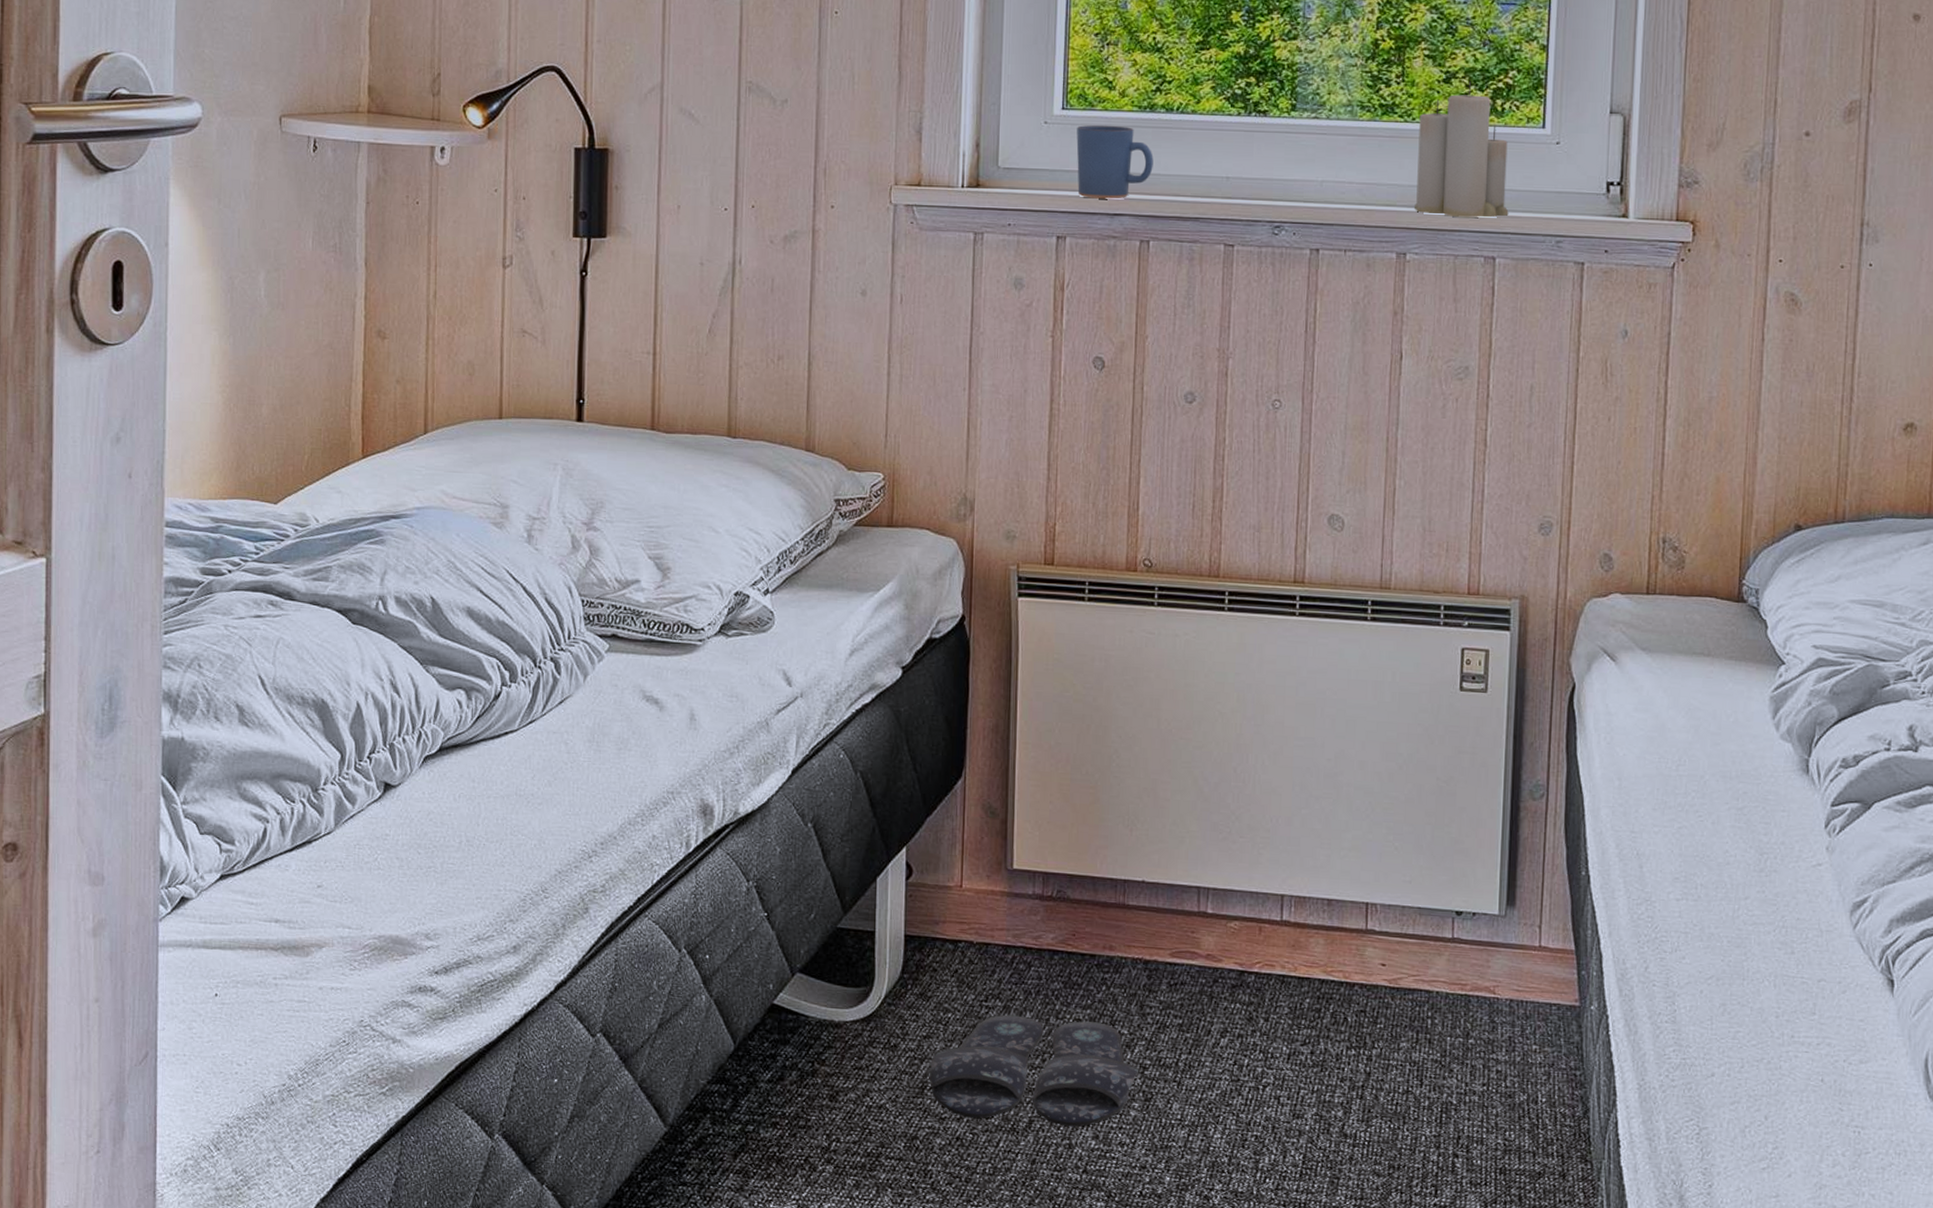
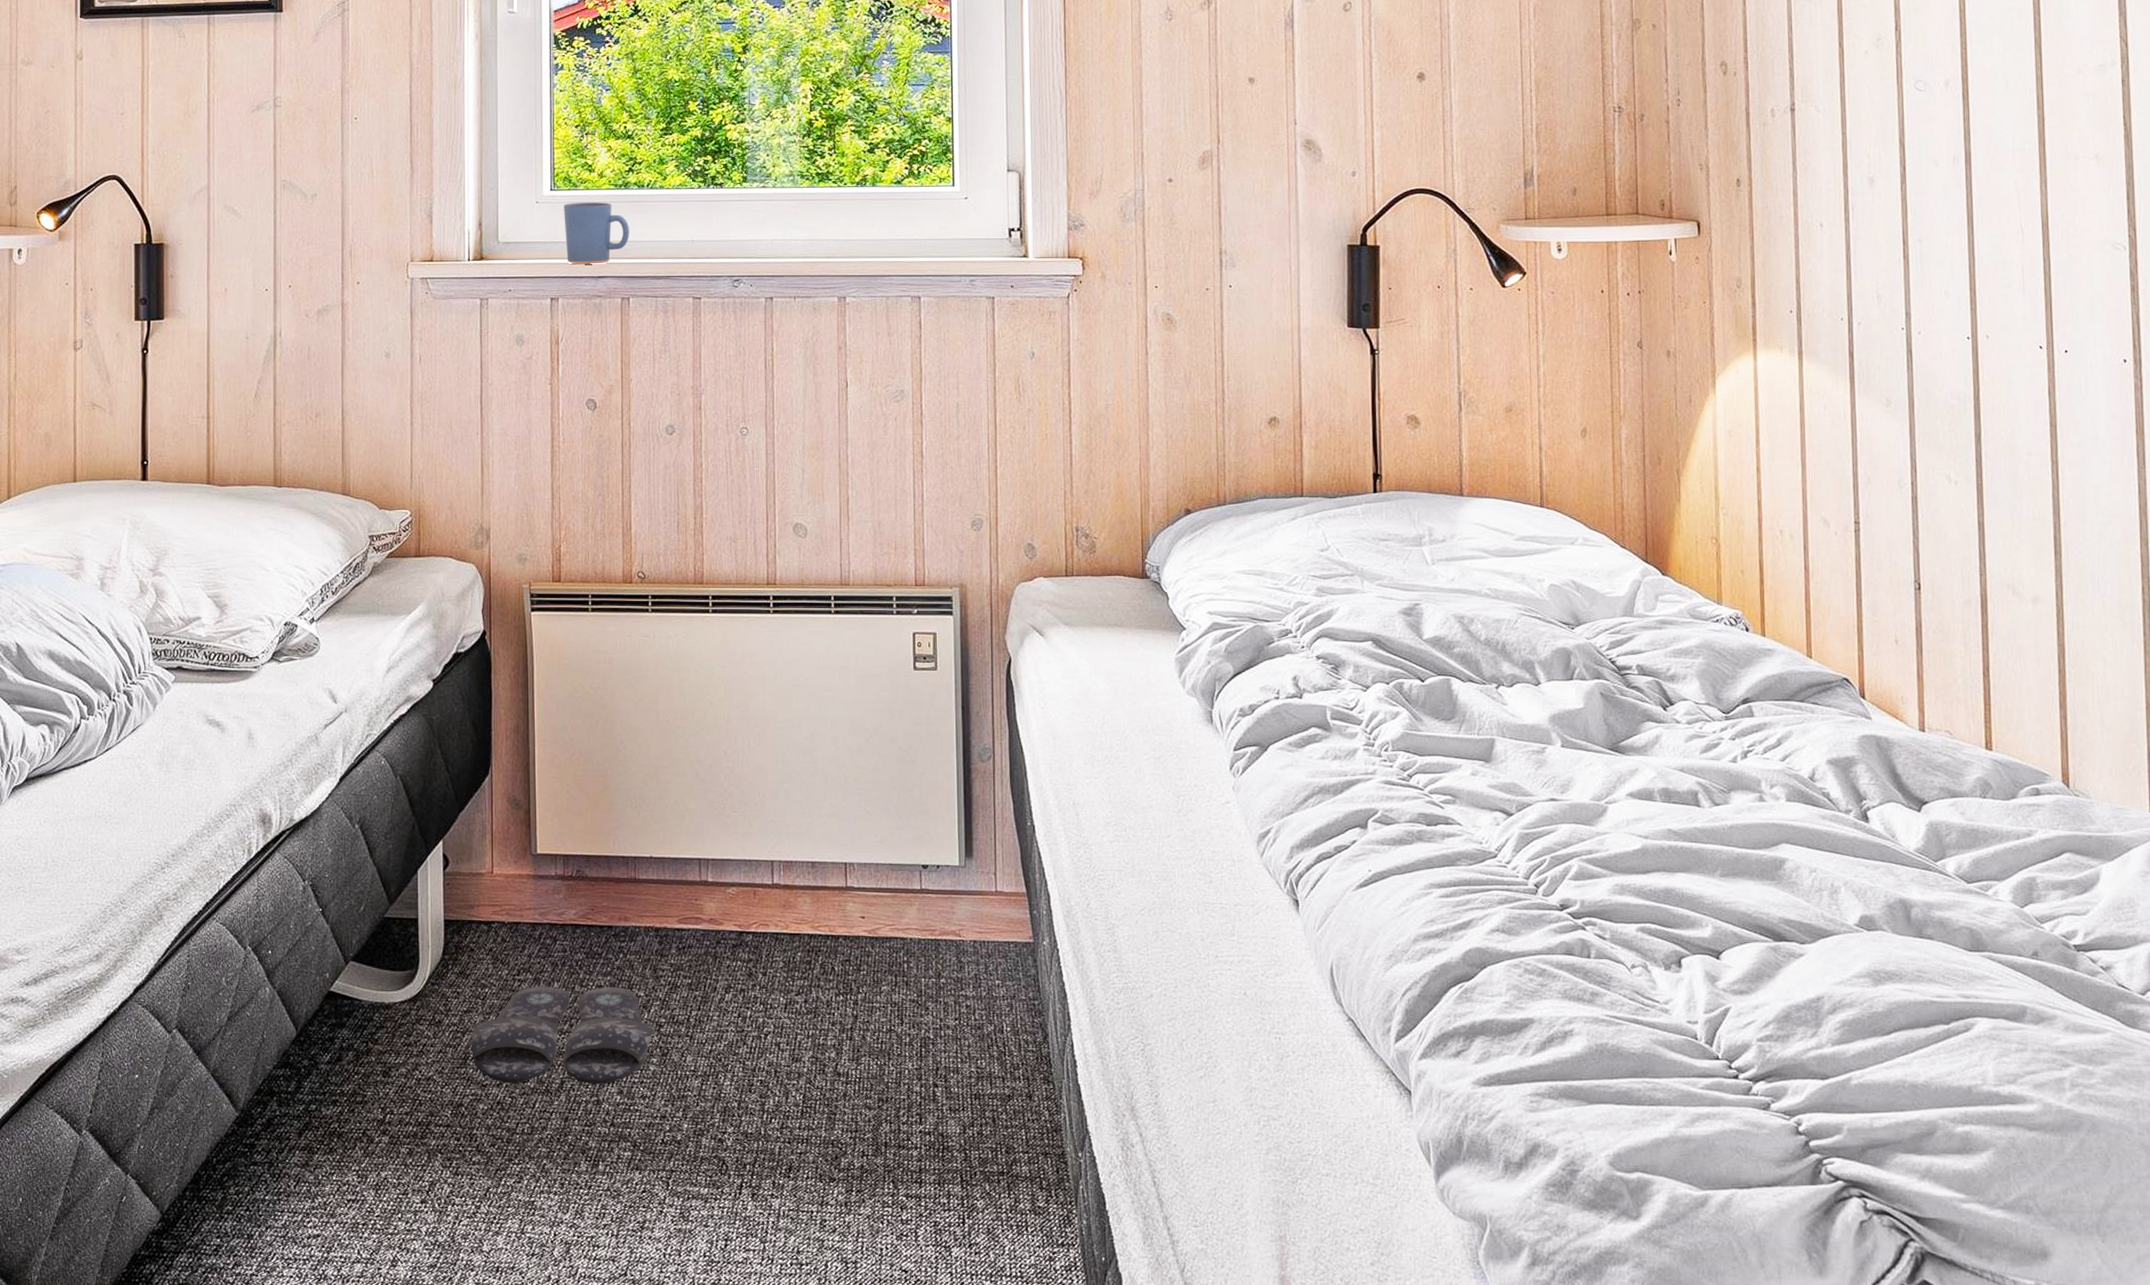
candle: present [1413,82,1509,218] -> none [850,151,929,265]

